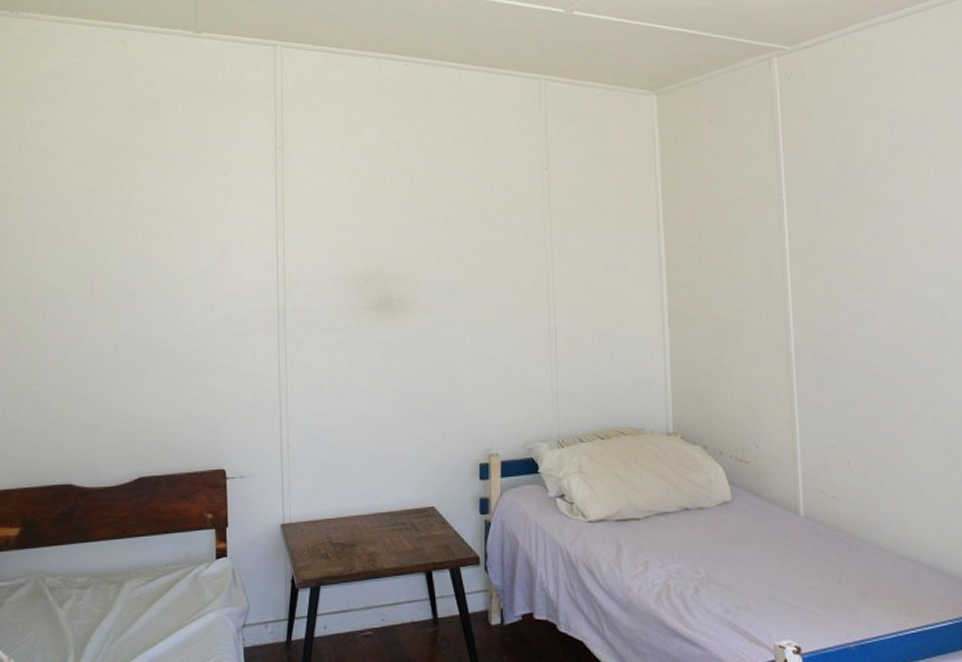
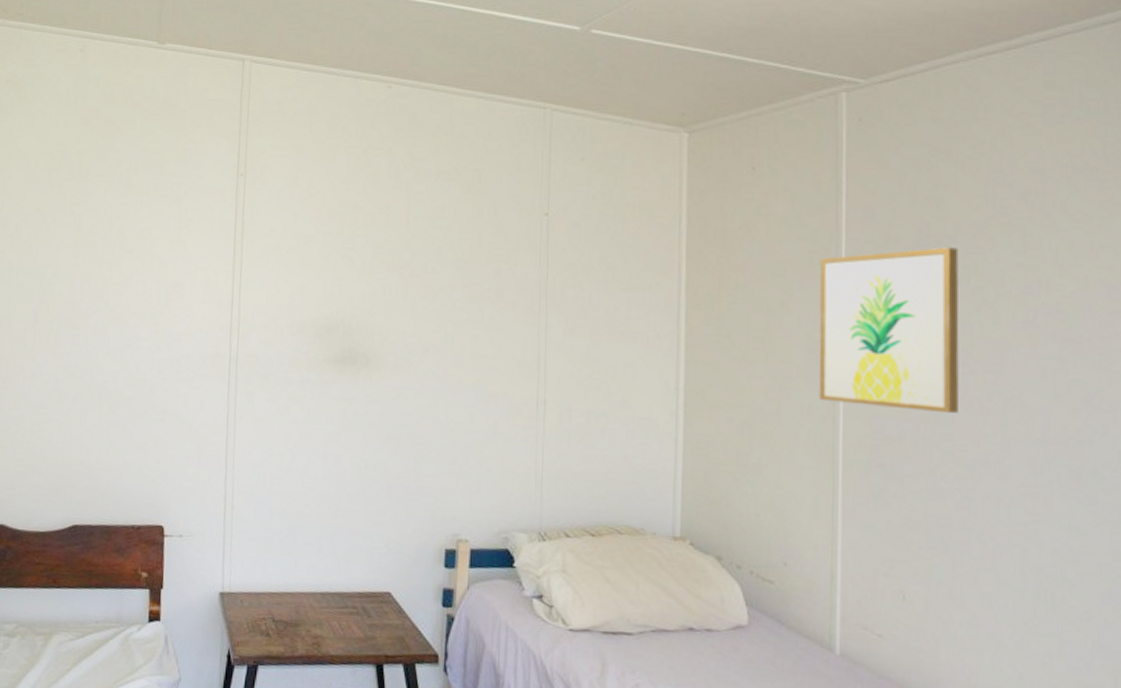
wall art: none [767,178,878,311] -> present [819,247,959,413]

